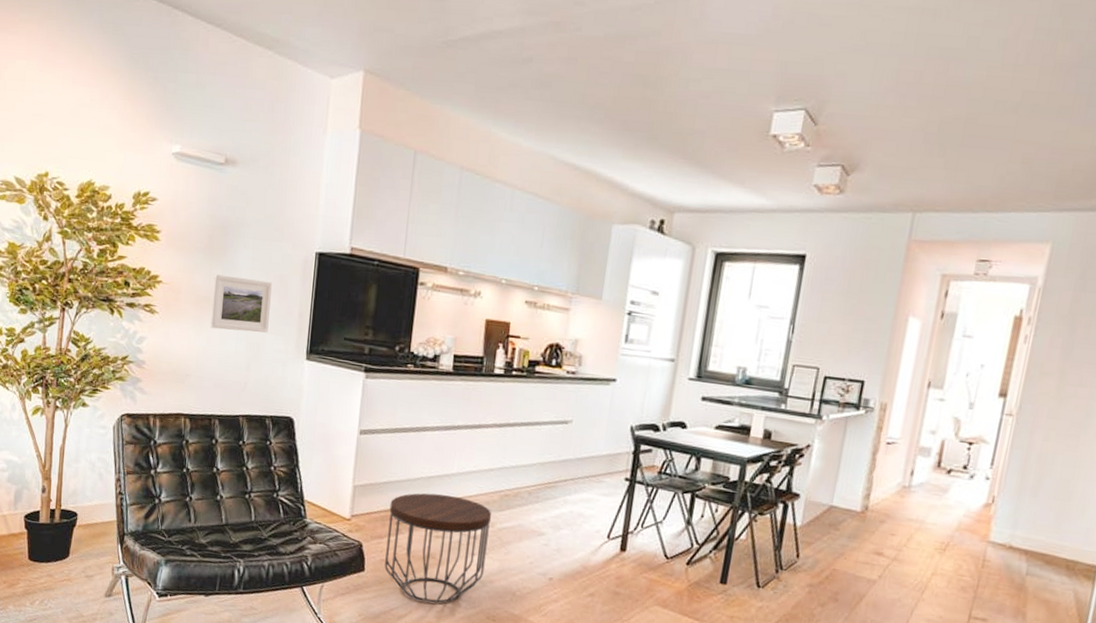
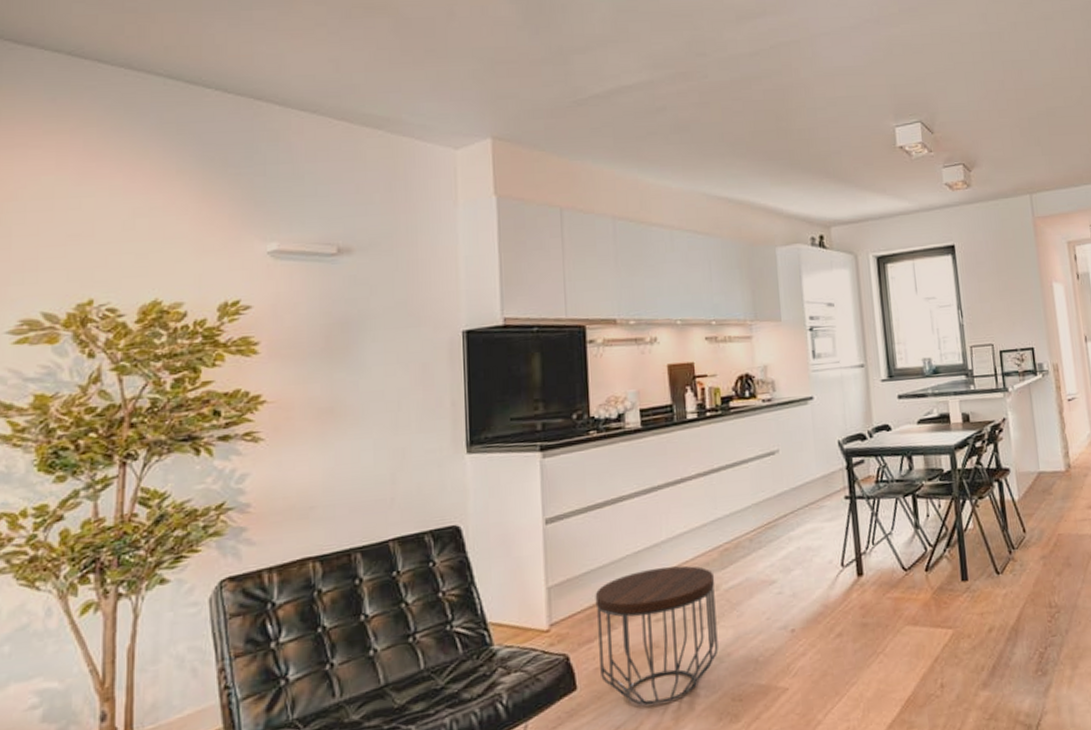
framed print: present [210,274,273,333] -> none [336,373,415,443]

